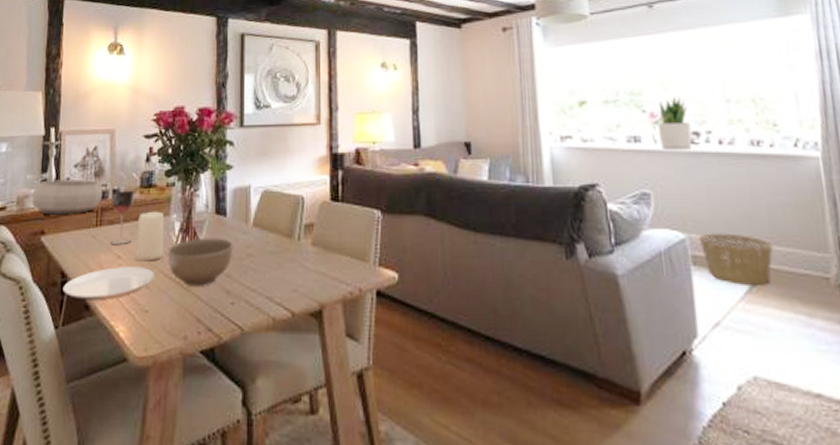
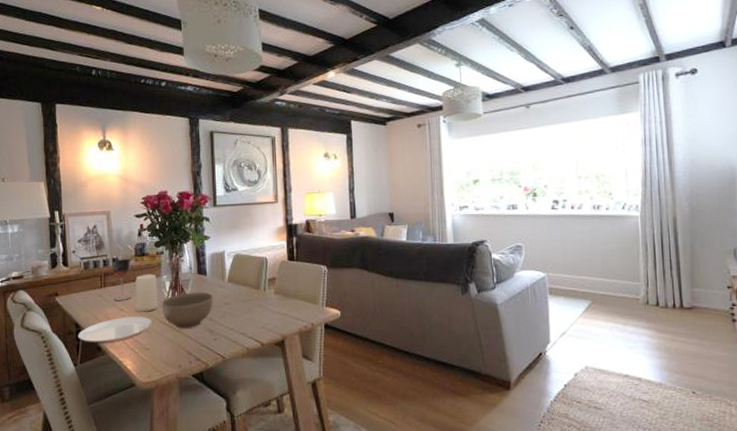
decorative bowl: present [32,178,103,216] -> none [44,251,104,281]
planter: present [658,96,692,151] -> none [530,175,553,215]
basket: present [698,233,773,287] -> none [554,271,604,307]

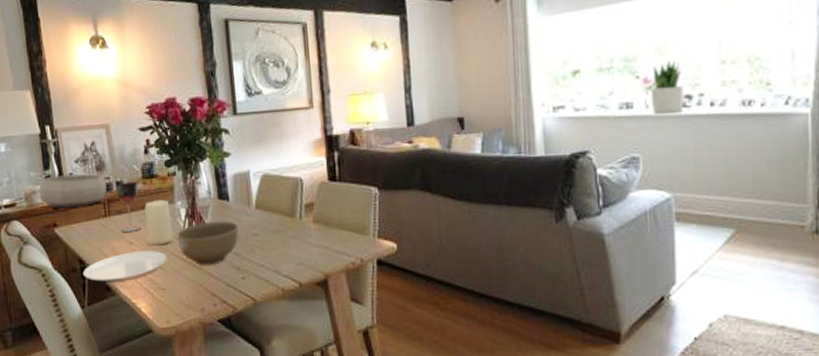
decorative bowl: none [44,251,104,281] -> present [38,173,107,210]
planter: none [530,175,553,215] -> present [652,60,684,116]

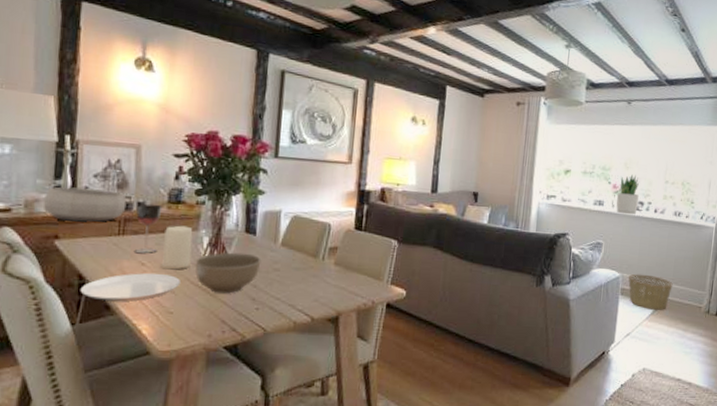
basket: none [683,190,754,238] -> present [628,273,673,311]

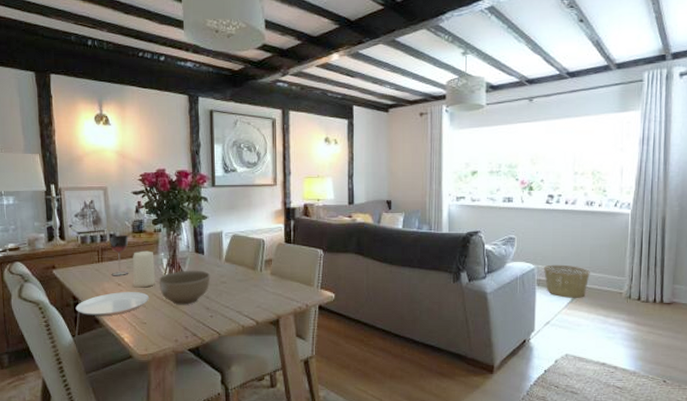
decorative bowl: present [43,186,127,223] -> none [41,225,102,255]
planter: present [616,174,639,215] -> none [526,169,548,208]

